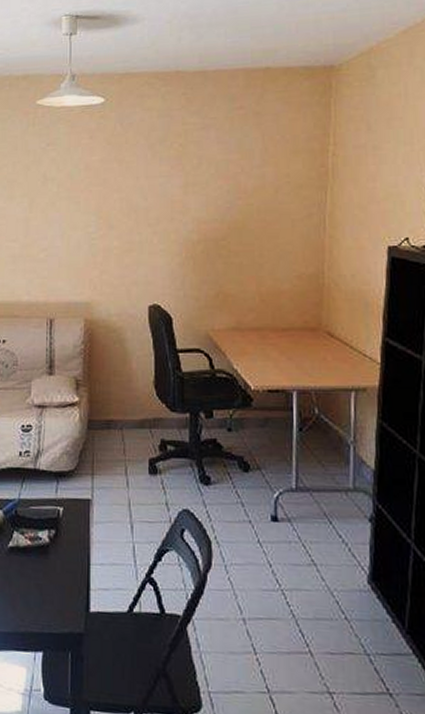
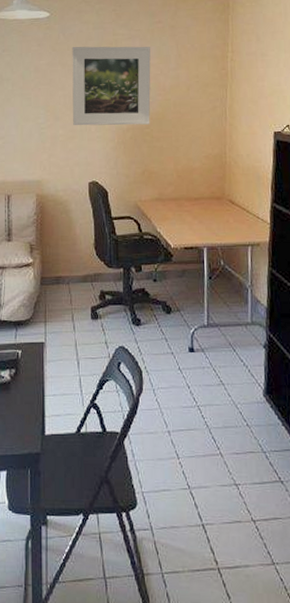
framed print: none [131,138,229,236] -> present [72,46,151,126]

